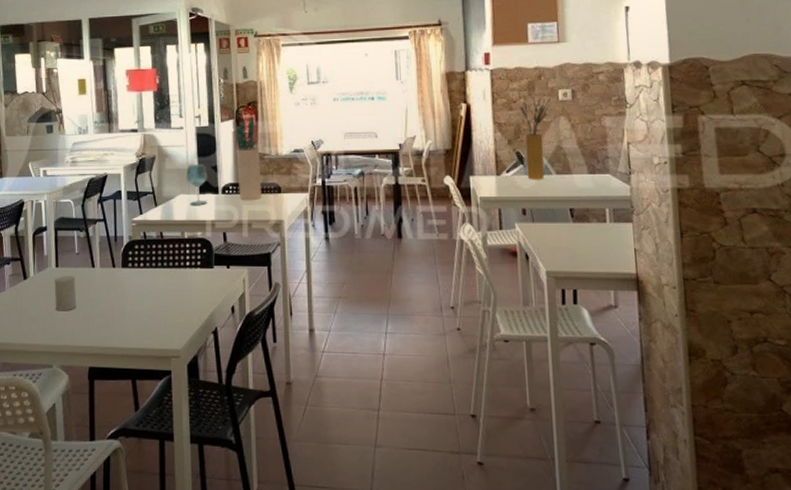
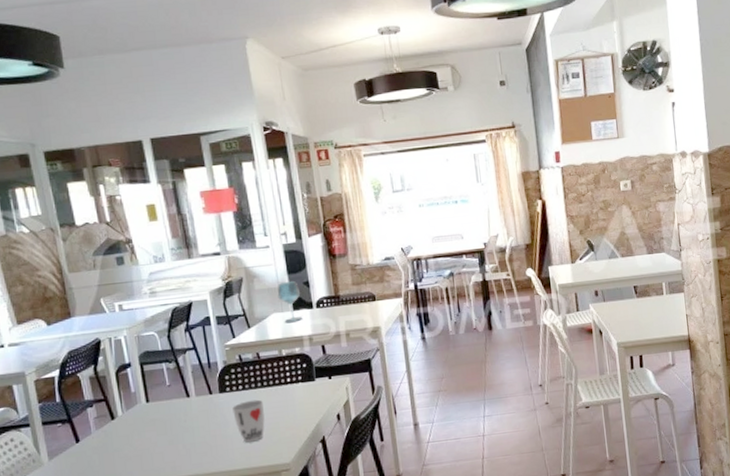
cup: present [54,276,77,311] -> none [146,409,175,446]
cup: none [132,279,161,322] -> present [232,399,265,443]
vase: present [236,112,262,201] -> none [324,224,357,313]
vase: present [520,96,552,180] -> none [588,188,615,265]

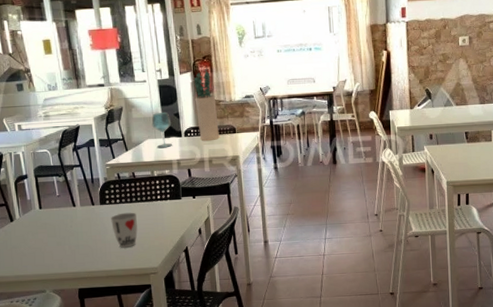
vase: none [324,224,357,313] -> present [193,64,220,142]

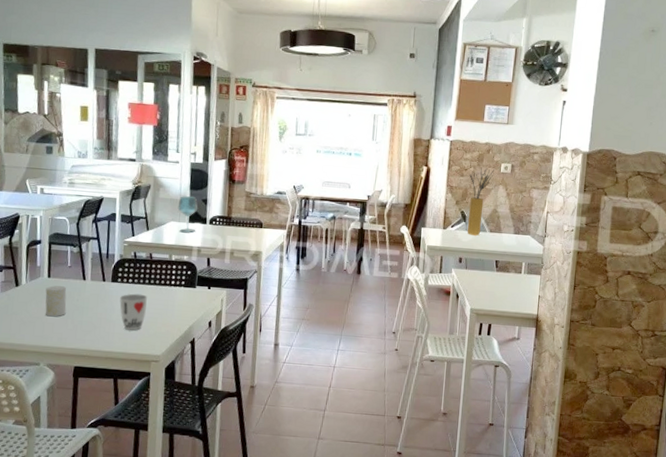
cup: none [39,215,62,246] -> present [45,285,67,317]
vase: present [193,64,220,142] -> none [225,154,247,233]
vase: none [429,43,454,111] -> present [467,168,496,236]

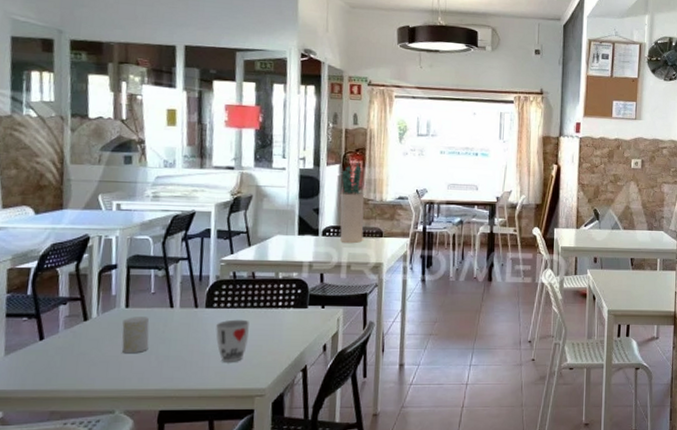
wine glass: present [177,195,198,233] -> none [284,205,309,247]
vase: none [225,154,247,233] -> present [340,158,364,244]
vase: present [467,168,496,236] -> none [600,164,626,234]

